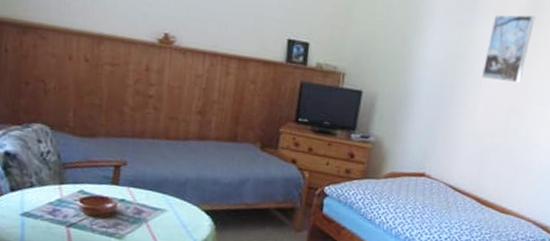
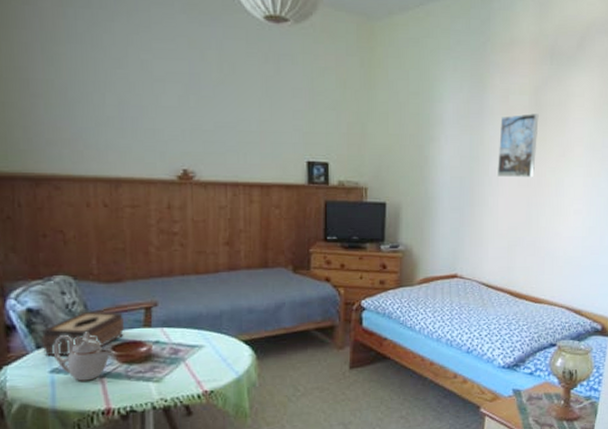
tissue box: none [15,161,93,202] -> present [41,311,124,357]
teapot: none [25,180,81,228] -> present [52,332,113,381]

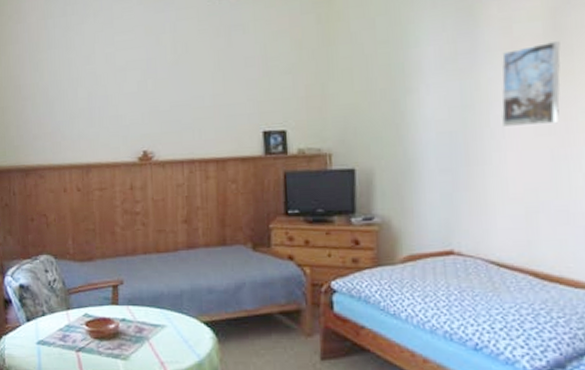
tissue box: present [41,311,124,357] -> none [30,288,95,329]
teapot: present [52,332,113,381] -> none [39,307,87,354]

